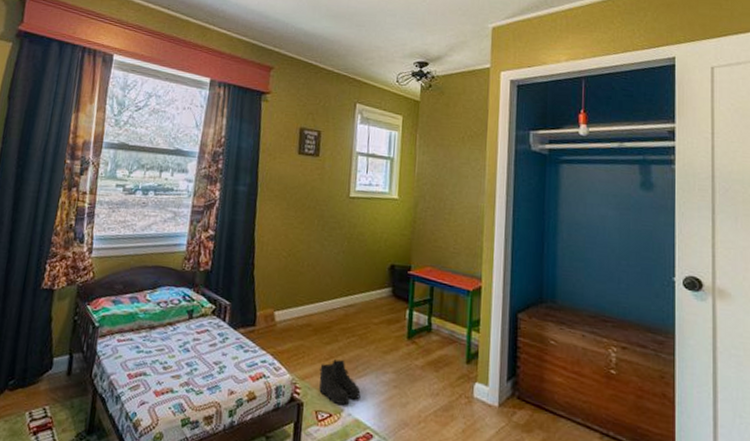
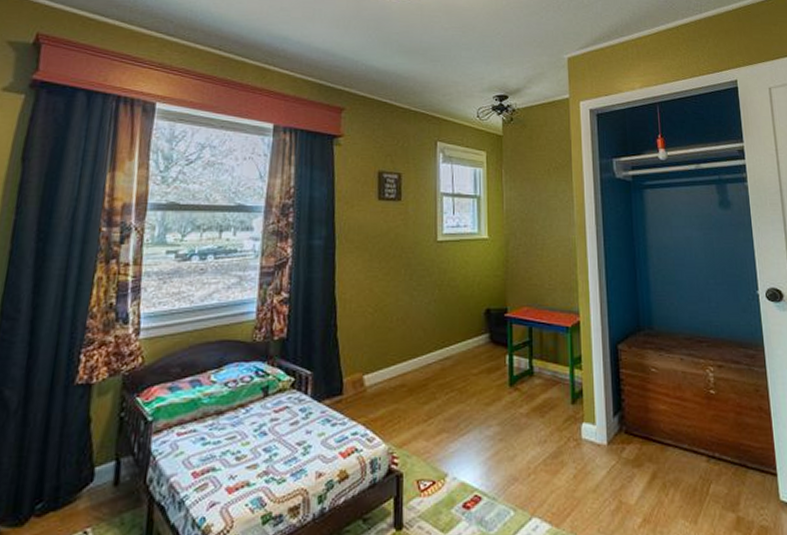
boots: present [319,359,361,406] -> none [418,418,465,470]

